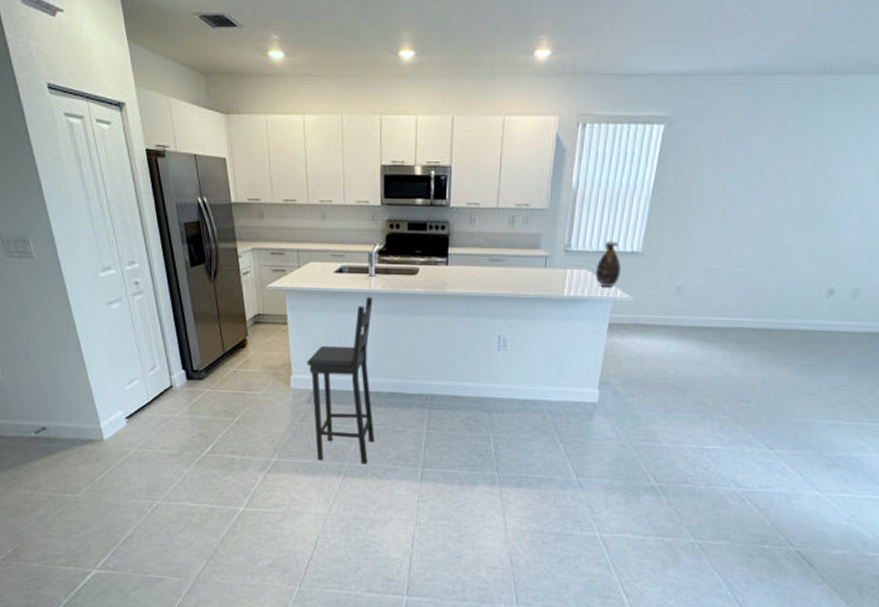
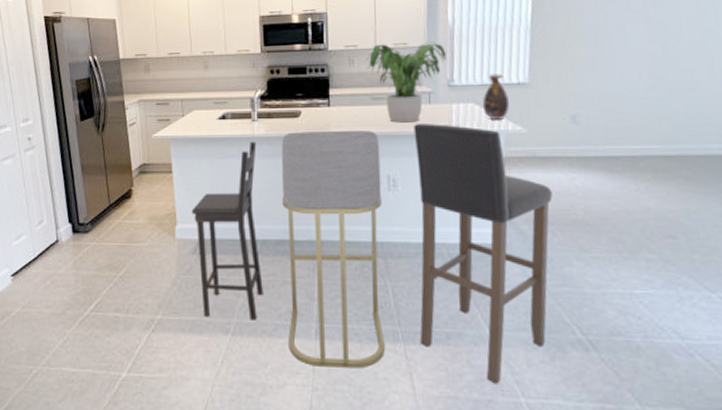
bar stool: none [396,289,494,507] -> present [281,131,385,369]
potted plant: none [487,204,567,286] -> present [366,42,447,123]
bar stool: none [515,286,648,521] -> present [413,122,553,384]

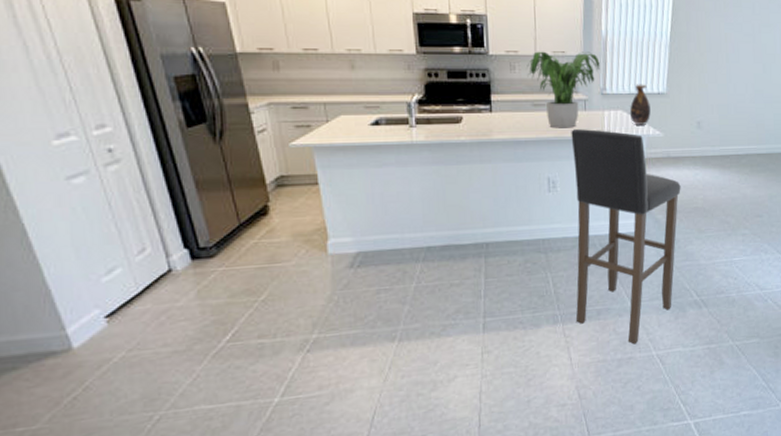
bar stool: present [191,141,263,321] -> none [345,148,430,329]
bar stool: present [281,131,385,369] -> none [442,136,546,357]

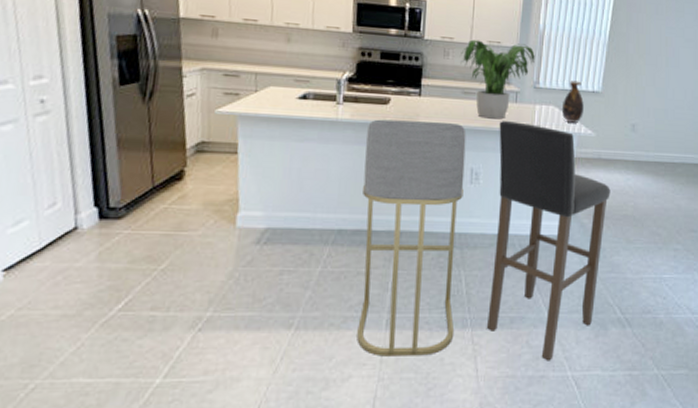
bar stool: none [442,136,546,357] -> present [357,119,467,357]

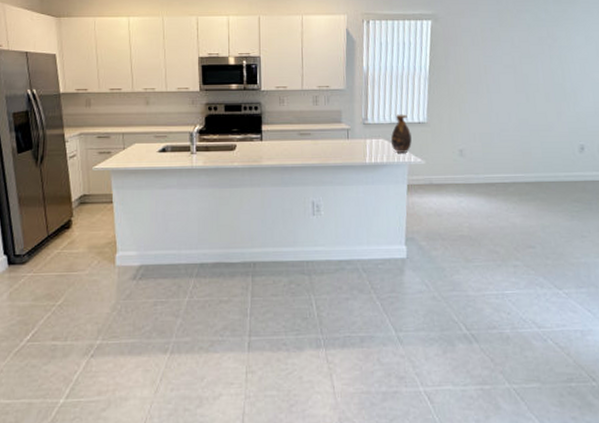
bar stool: present [357,119,467,357] -> none [217,162,309,376]
potted plant: present [460,39,535,119] -> none [294,86,362,156]
bar stool: present [487,120,611,361] -> none [334,155,445,378]

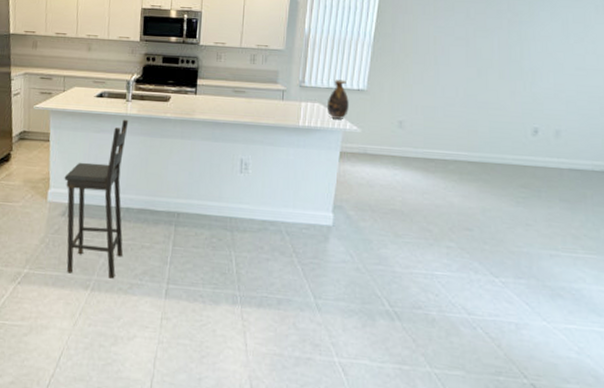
bar stool: none [132,172,200,339] -> present [64,119,129,279]

